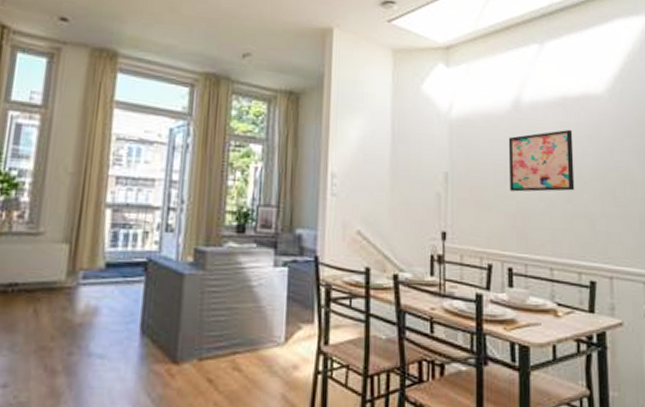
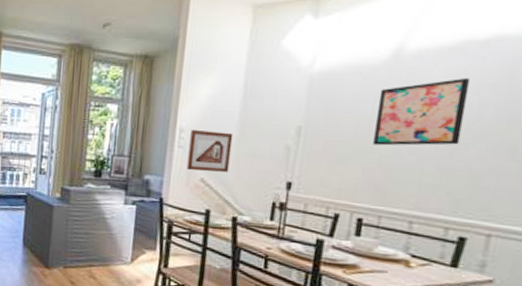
picture frame: none [341,175,386,223] -> present [186,130,234,172]

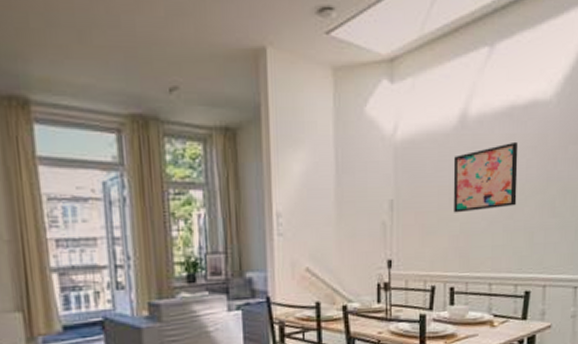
picture frame: present [186,130,234,172] -> none [288,213,333,261]

